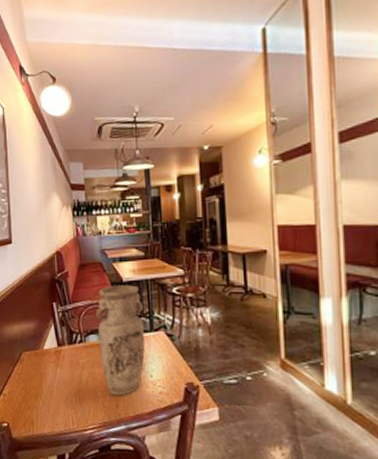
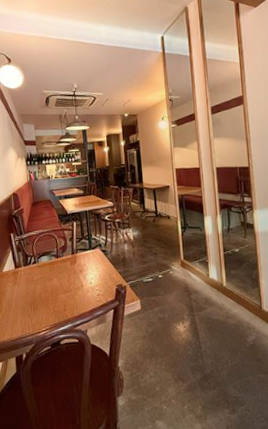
vase: present [96,285,145,396] -> none [47,216,86,302]

